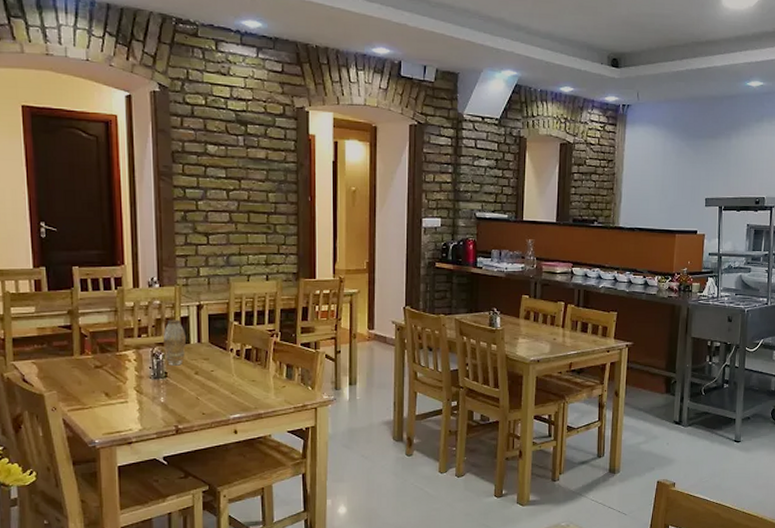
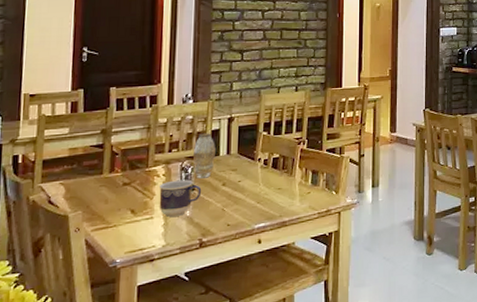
cup: none [132,366,175,402] -> present [159,179,202,217]

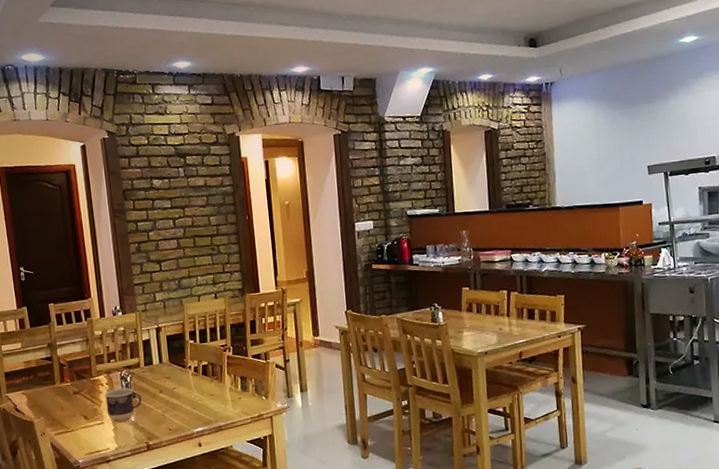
vase: present [193,133,216,179] -> none [129,343,150,387]

